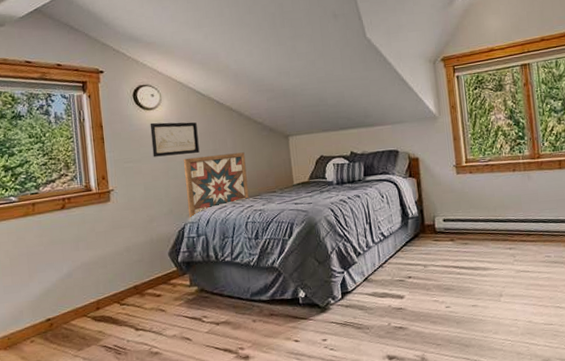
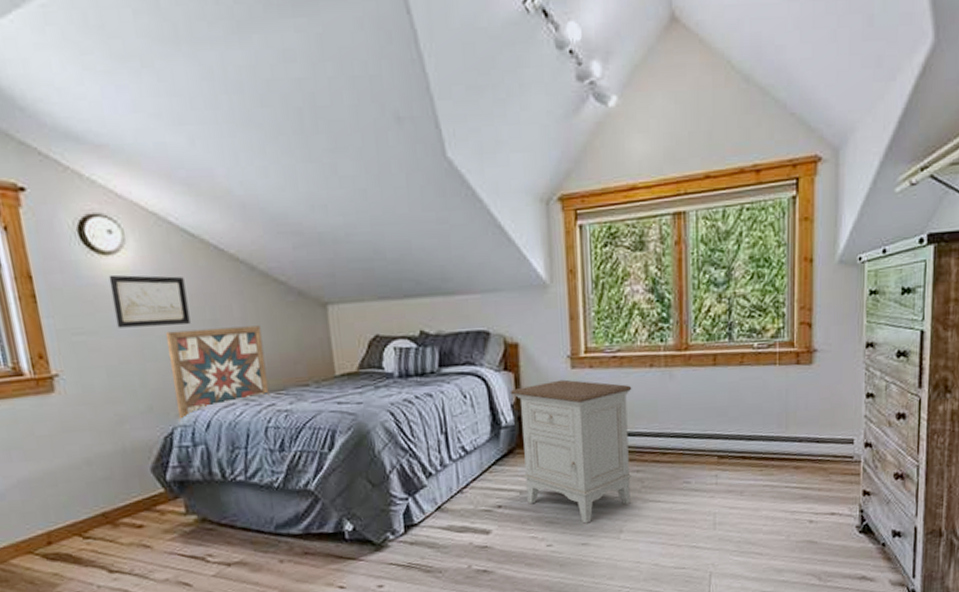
nightstand: none [414,182,507,290] -> present [509,379,632,524]

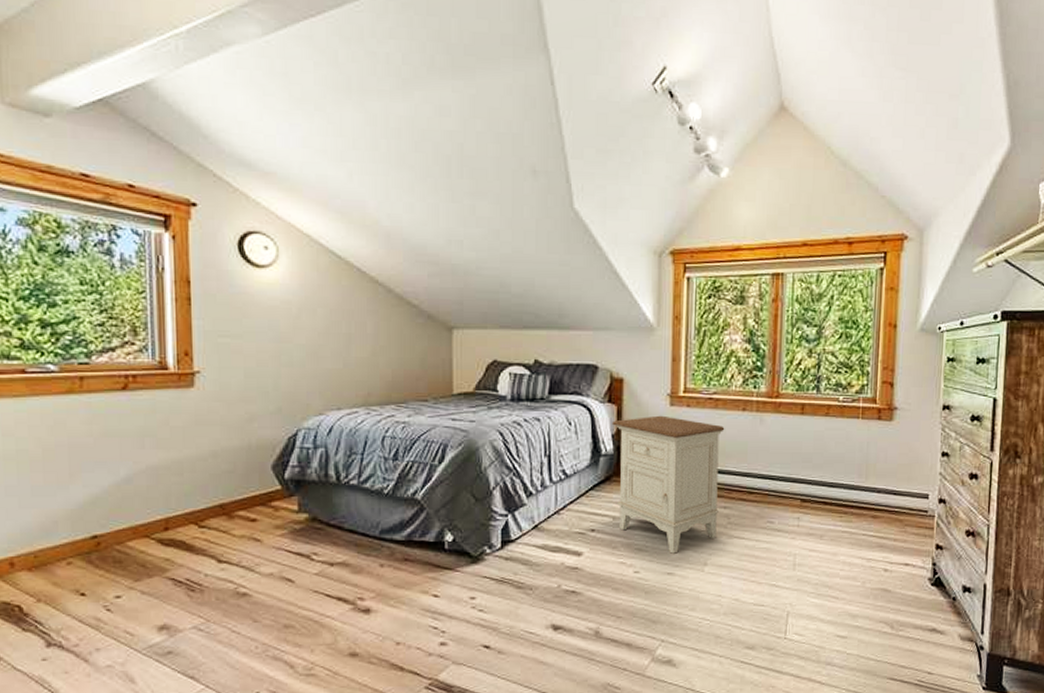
wall art: present [108,274,191,328] -> none [259,286,327,335]
wall art: present [165,325,270,421] -> none [302,341,390,424]

